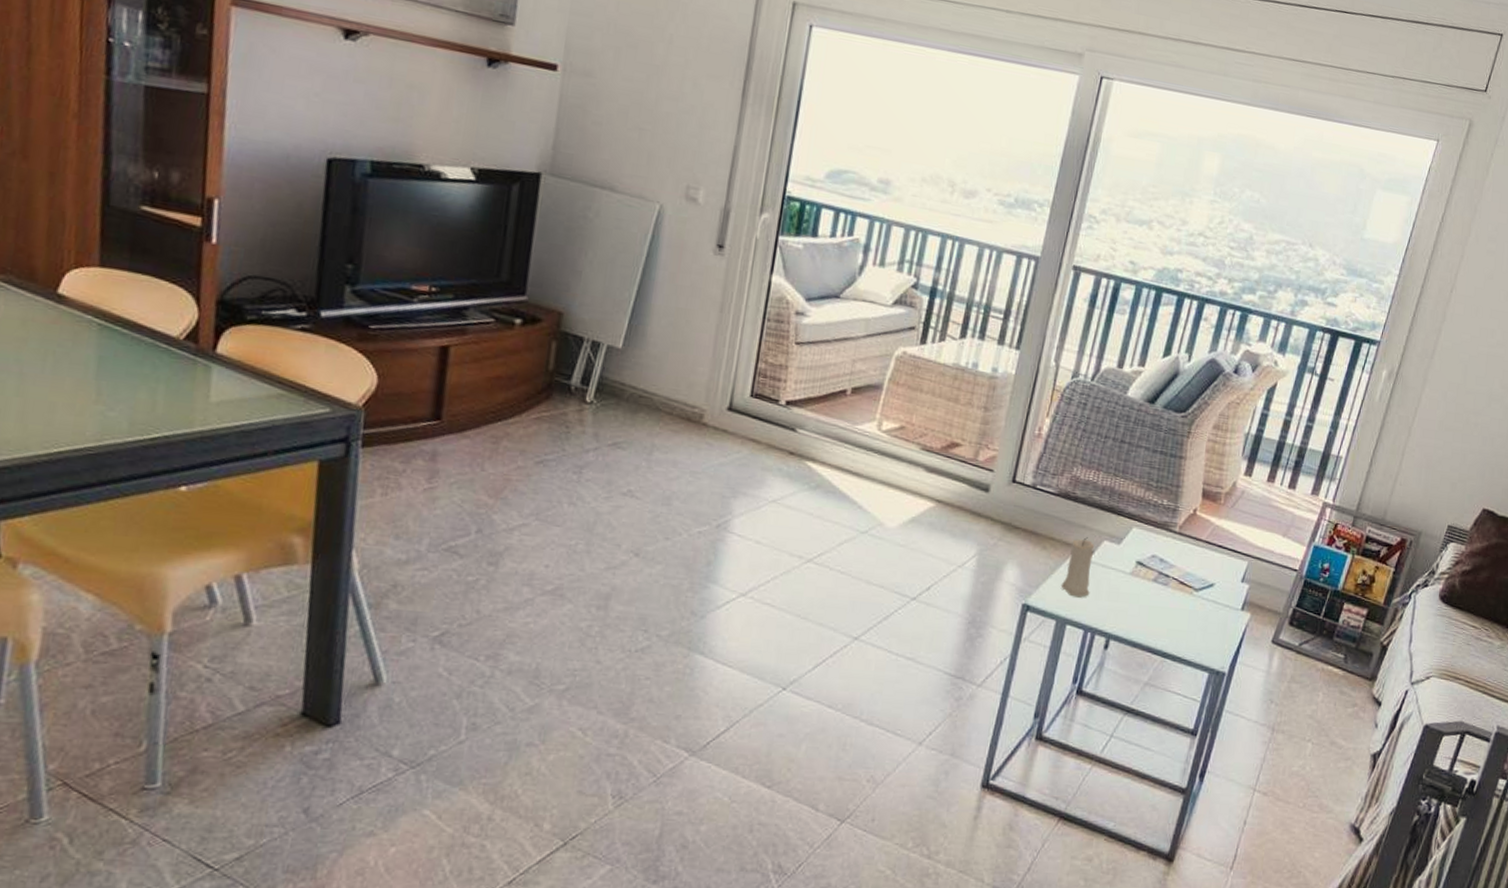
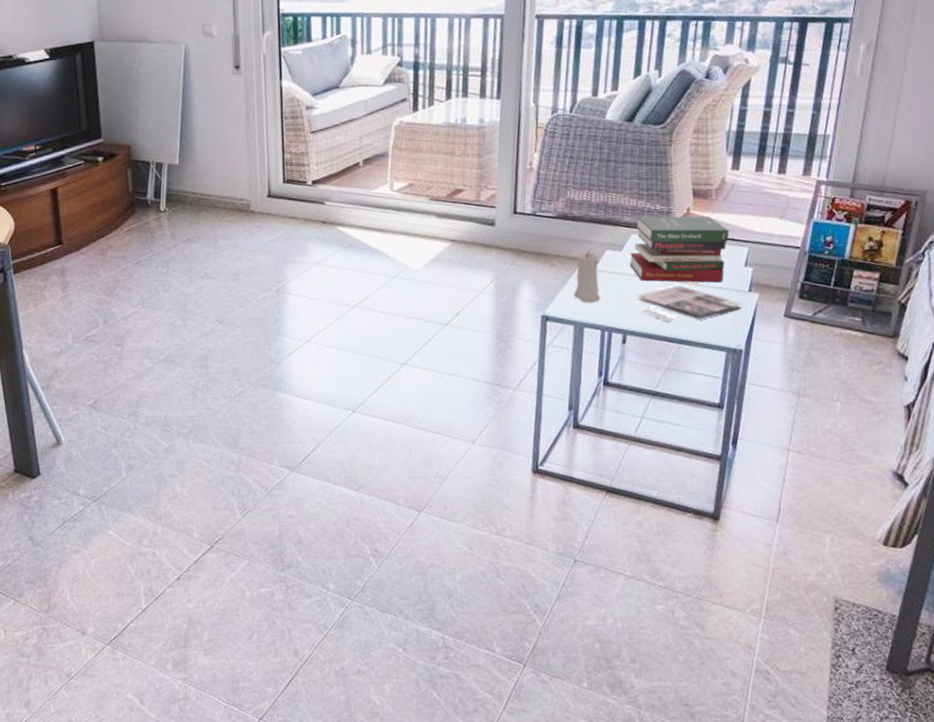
books: none [1126,508,1232,596] -> present [629,216,729,283]
magazine: none [1126,591,1234,633] -> present [636,285,743,322]

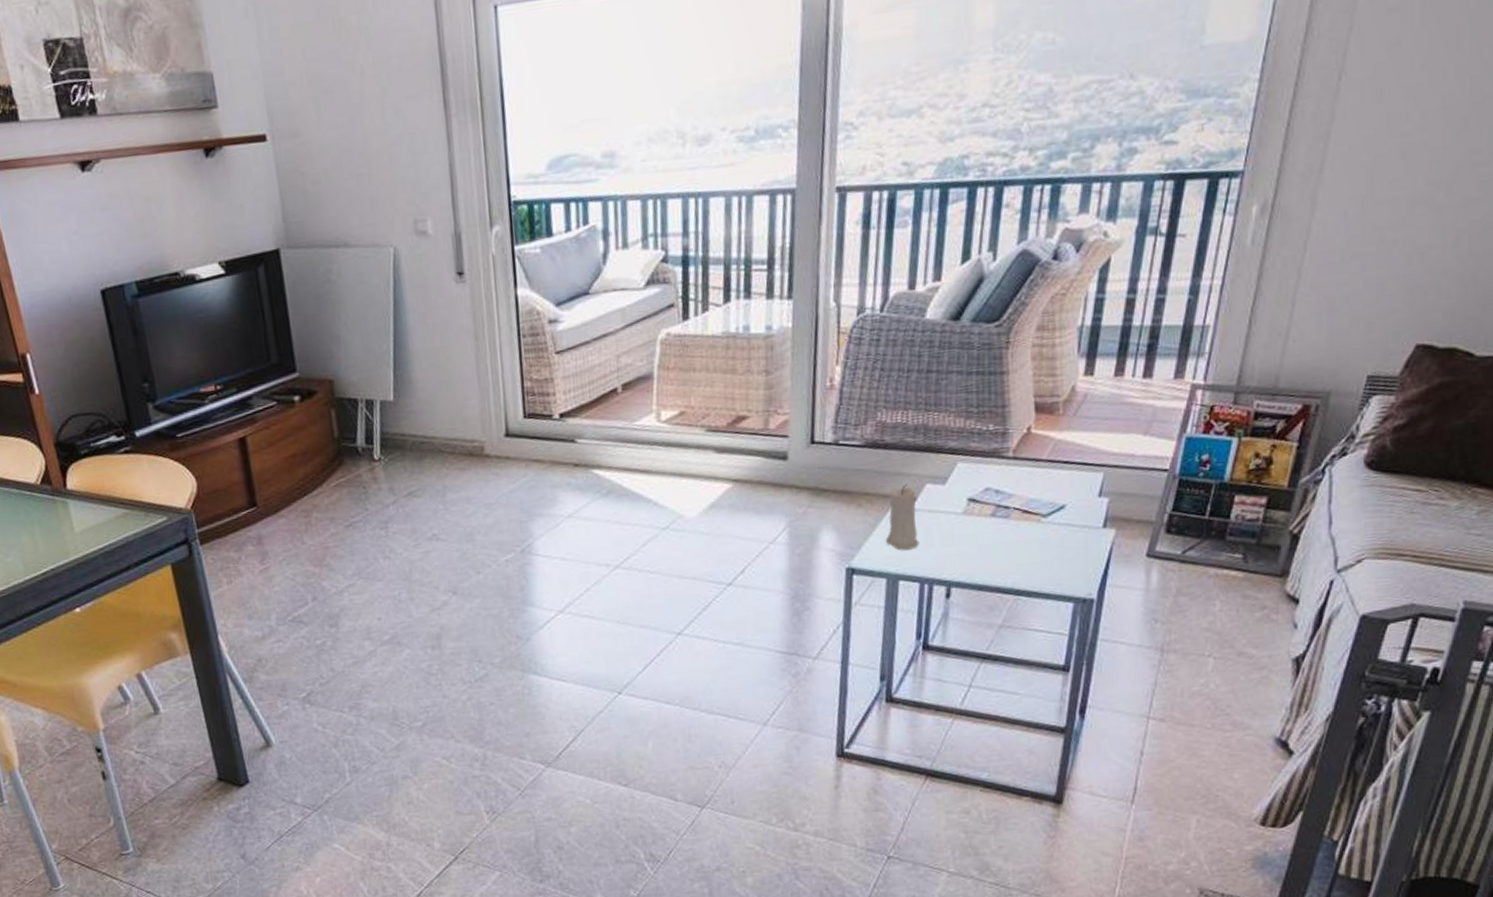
books: present [629,216,729,283] -> none [955,436,1080,520]
magazine: present [636,285,743,322] -> none [963,523,1096,570]

